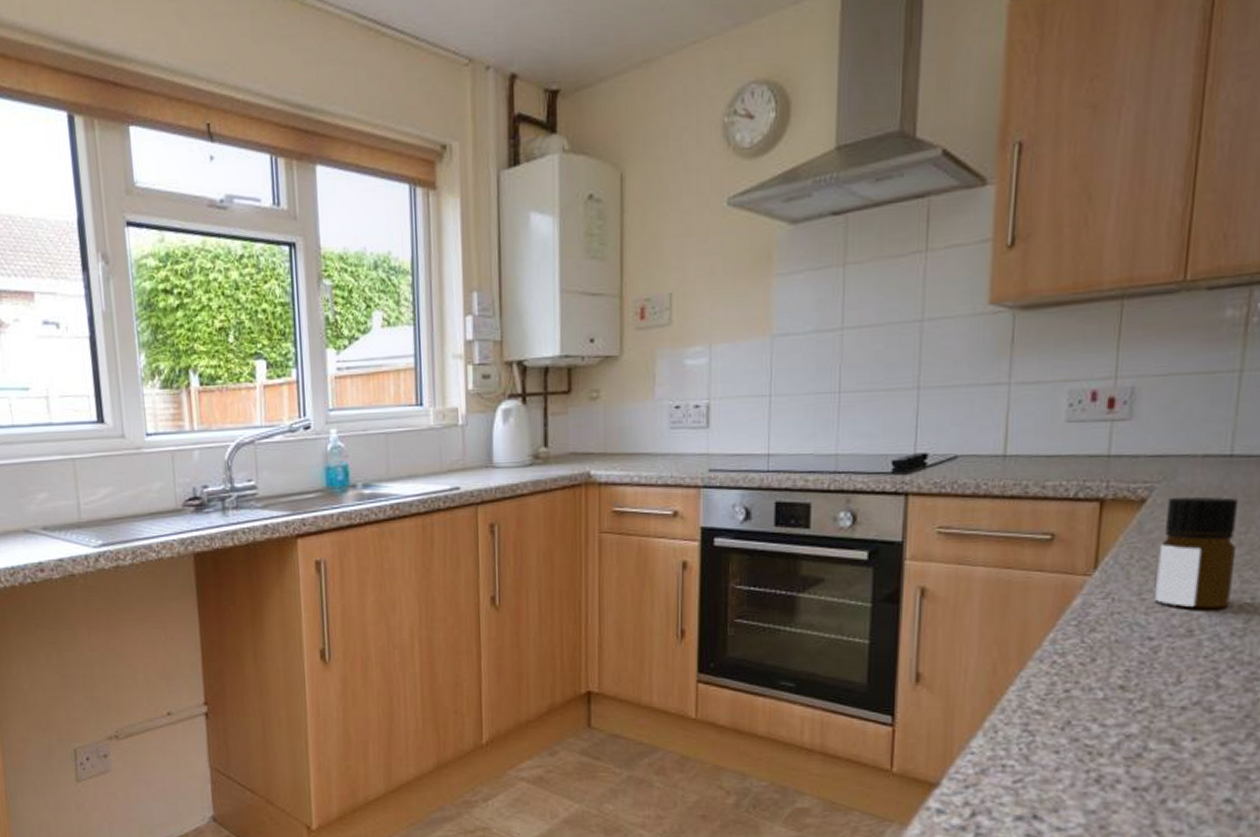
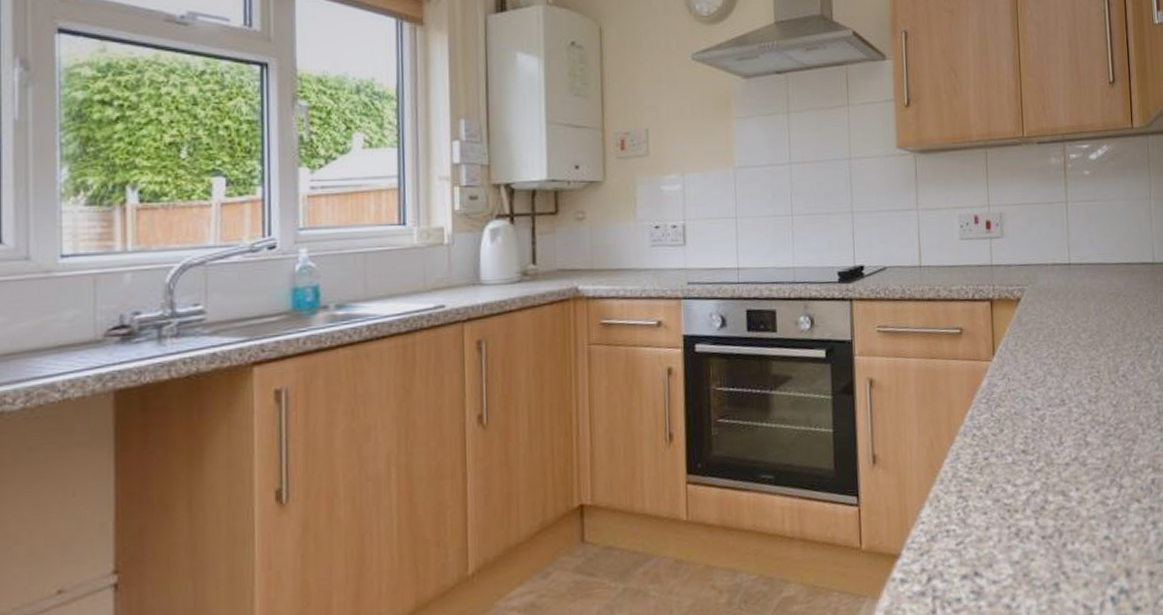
bottle: present [1155,496,1238,608] -> none [1034,295,1085,382]

